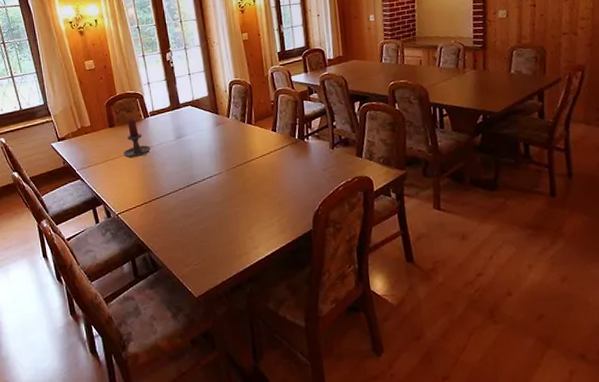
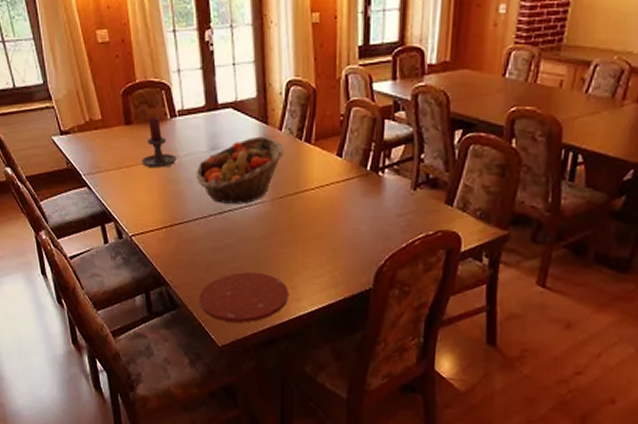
fruit basket: none [166,123,233,178] -> present [195,136,285,204]
plate: none [176,230,248,275] -> present [199,272,288,323]

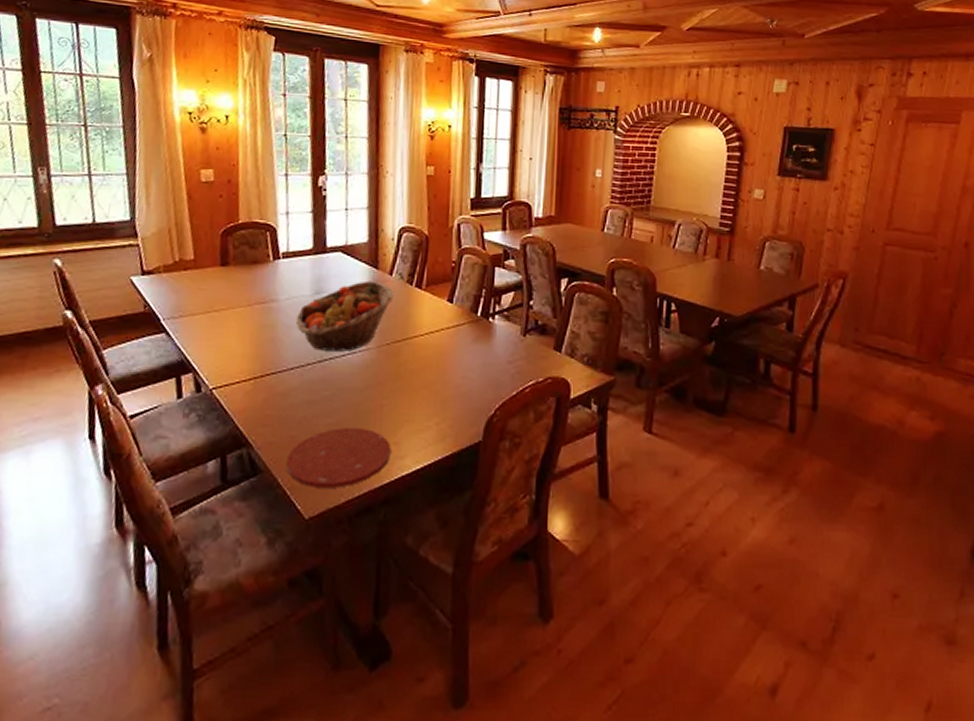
candle holder: present [141,116,177,168] -> none [234,258,276,312]

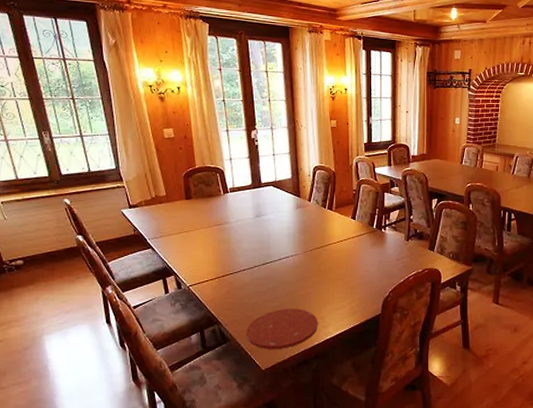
fruit basket: present [295,281,395,352] -> none [244,206,313,257]

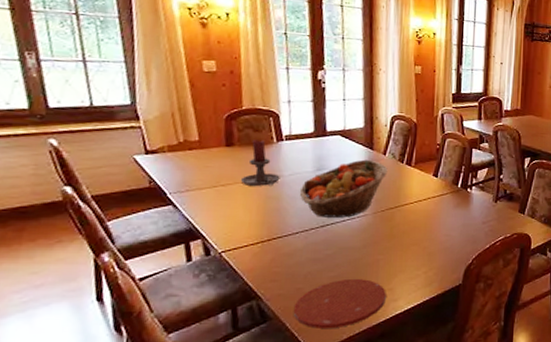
candle holder: none [198,193,228,231] -> present [240,140,280,186]
fruit basket: none [244,206,313,257] -> present [299,159,388,218]

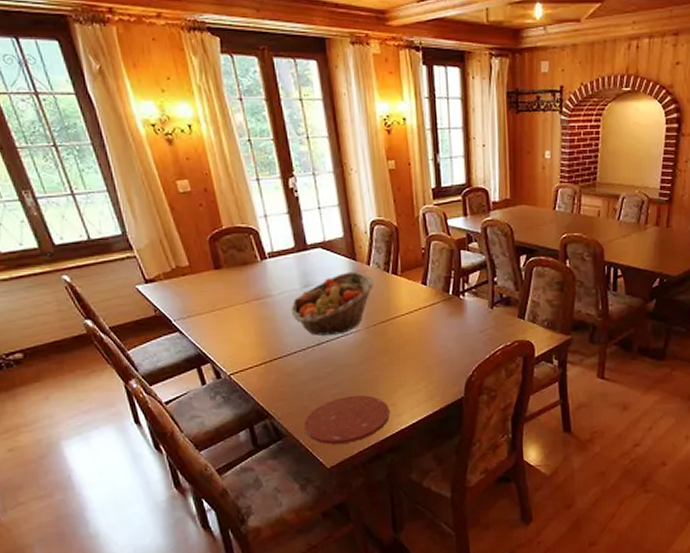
candle holder: present [240,140,280,186] -> none [234,260,271,308]

